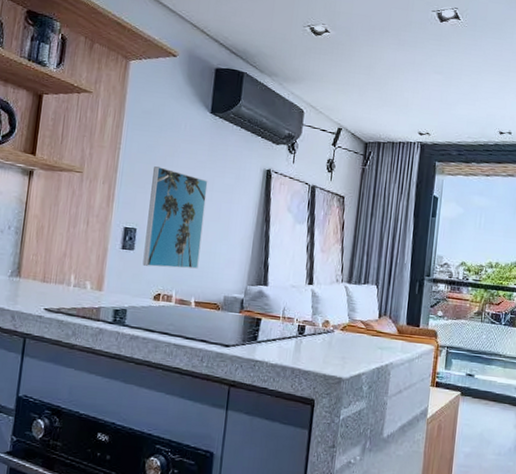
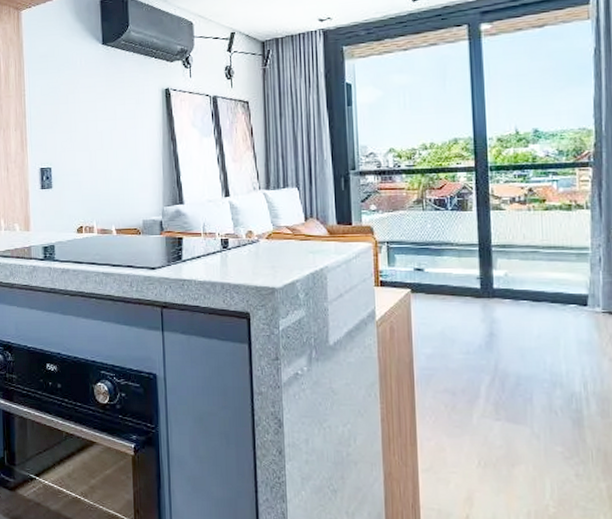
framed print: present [142,166,208,269] -> none [58,105,114,202]

